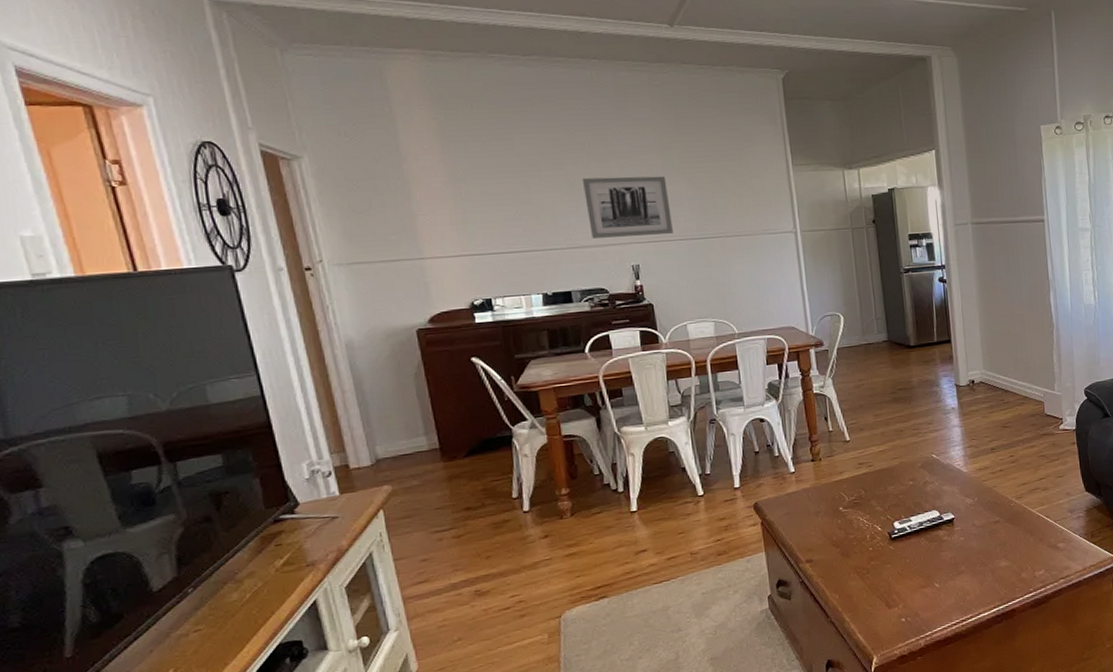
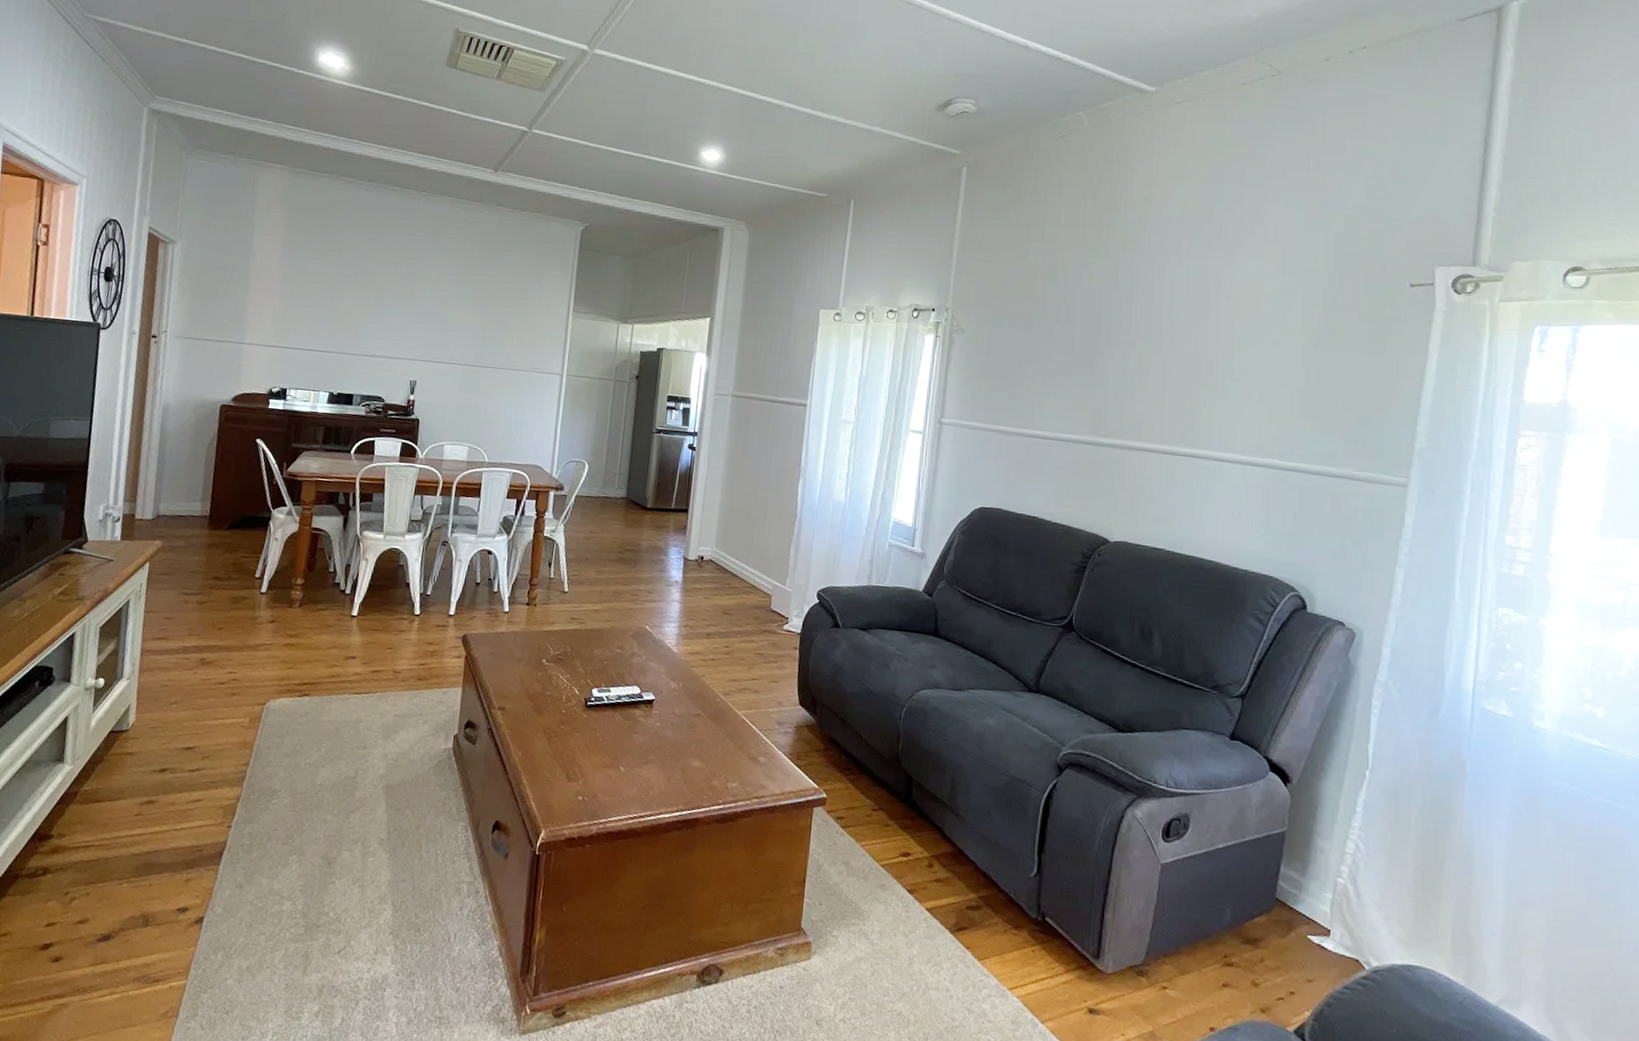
wall art: present [583,176,673,238] -> none [383,295,459,357]

